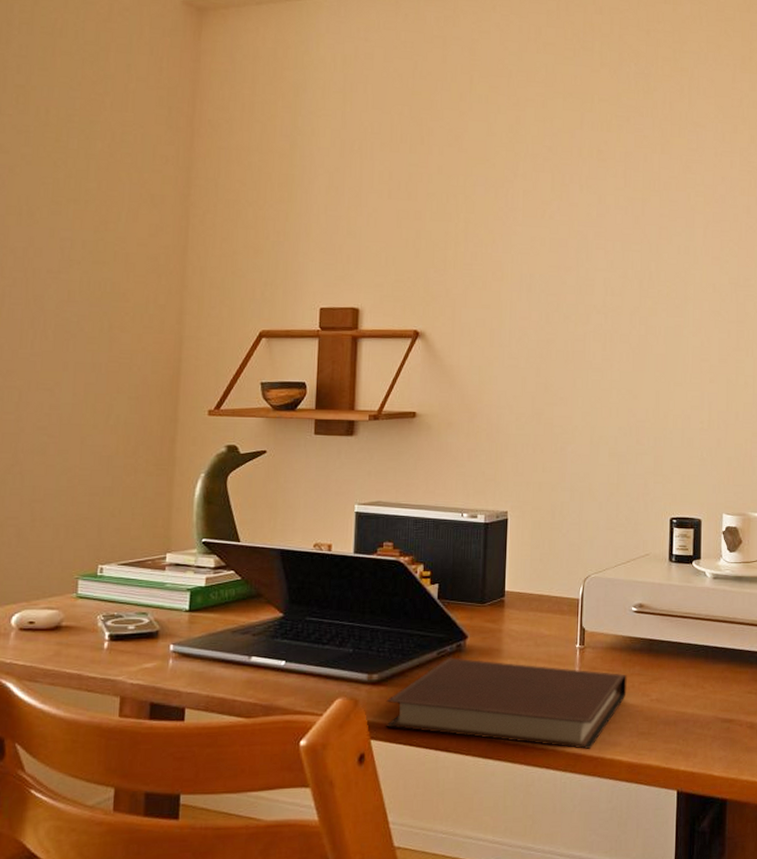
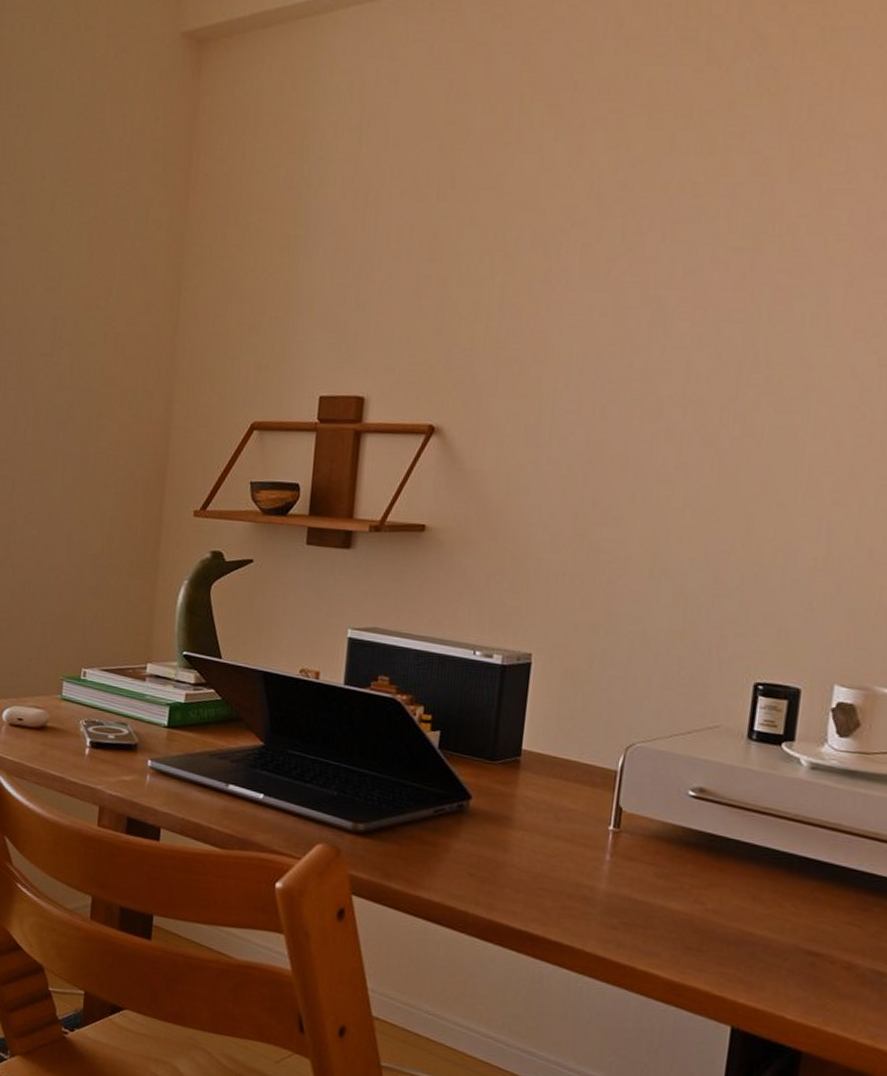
notebook: present [385,658,627,749] -> none [369,818,675,954]

